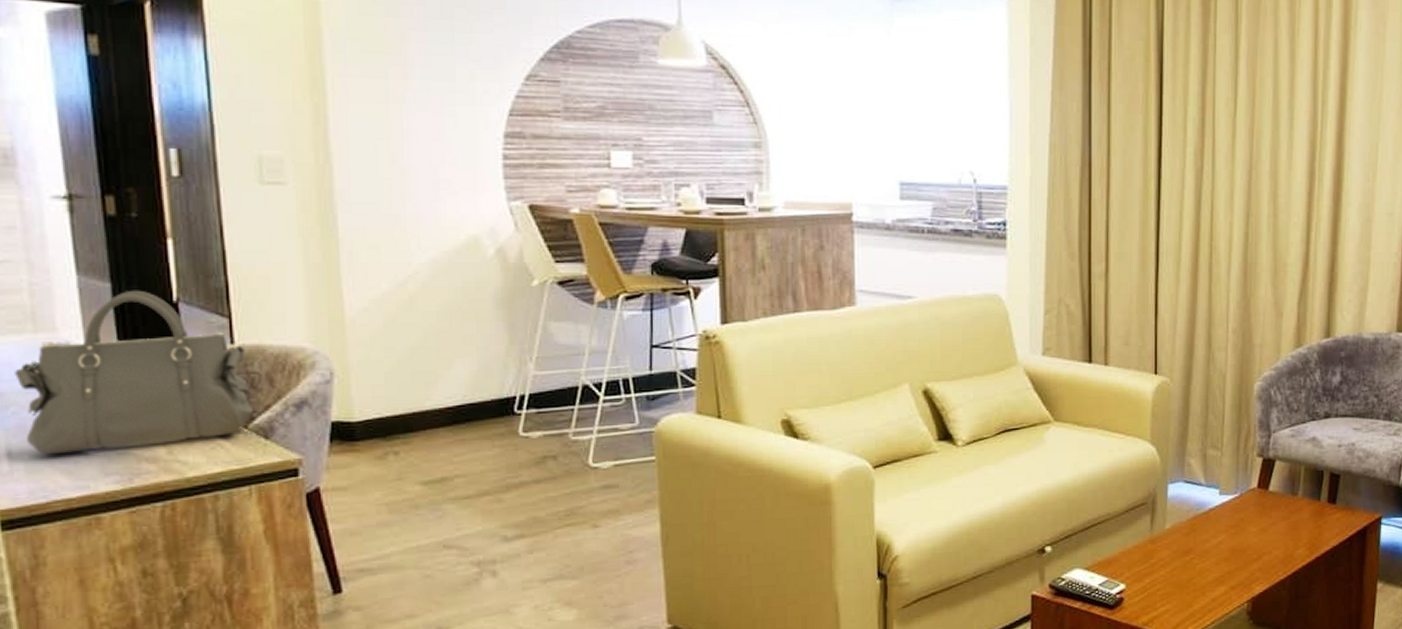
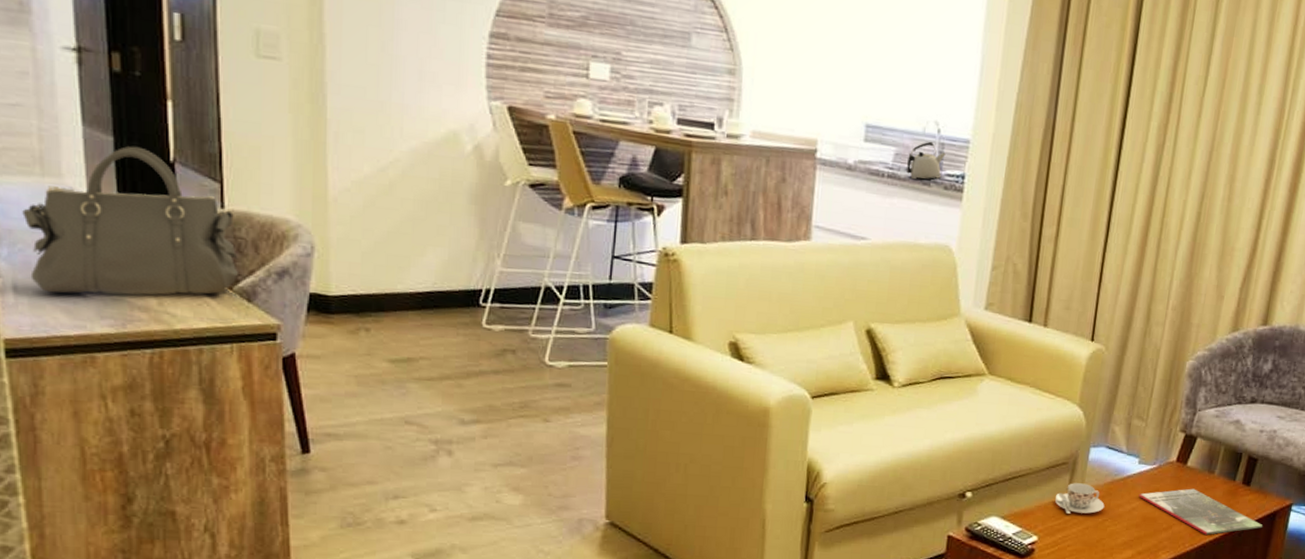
kettle: none [946,192,984,232] -> present [906,141,946,180]
teacup: none [1138,522,1190,557] -> present [1054,483,1105,515]
magazine: none [1224,513,1355,560] -> present [1139,488,1263,535]

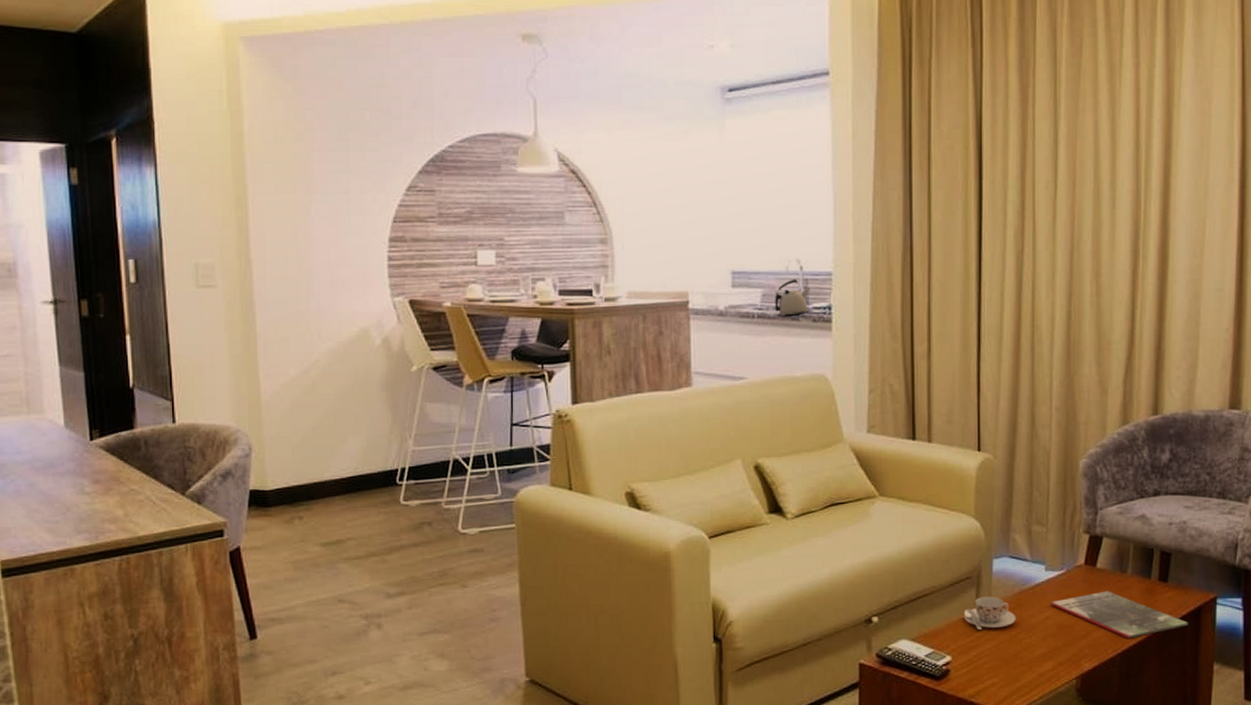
shoulder bag: present [22,145,240,295] -> none [13,378,190,515]

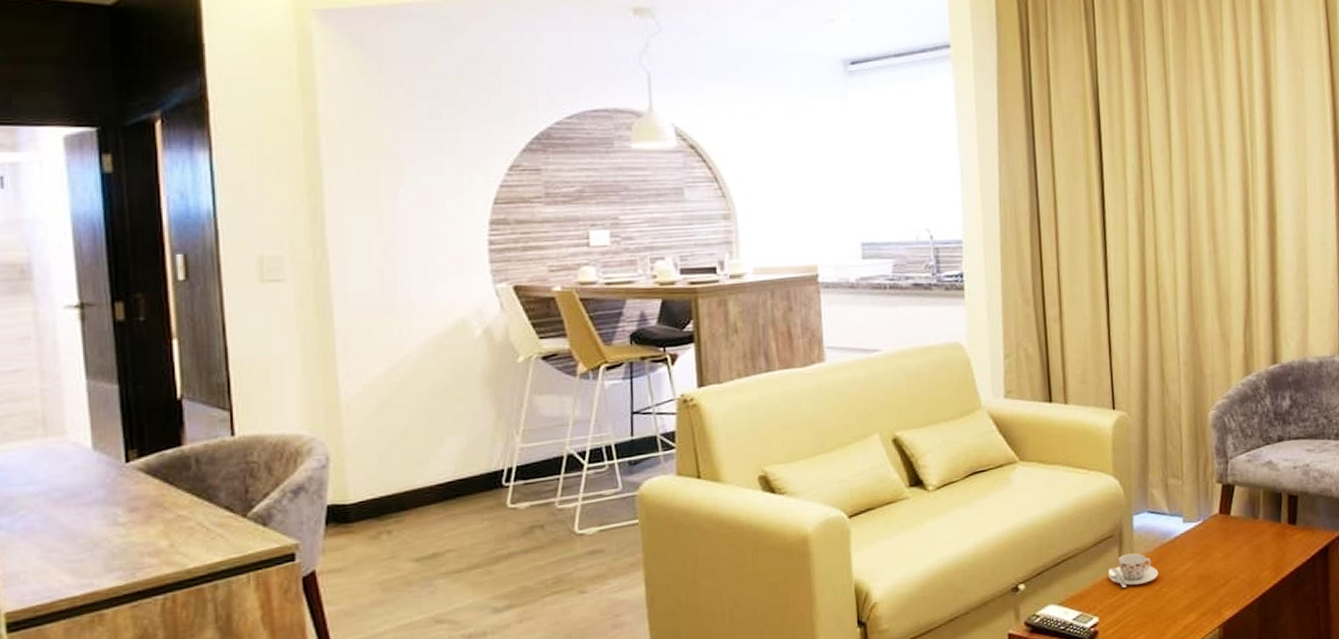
kettle: present [775,278,810,317] -> none [906,248,942,287]
magazine: present [1050,591,1189,638] -> none [1190,537,1318,583]

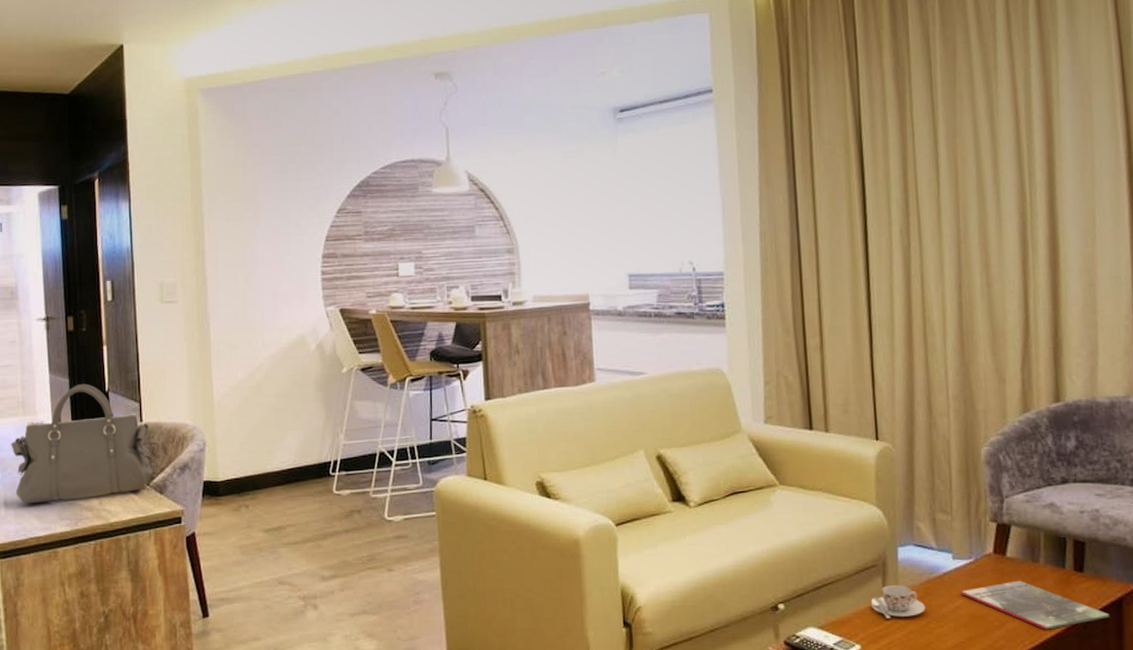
shoulder bag: none [24,389,253,556] -> present [11,383,154,504]
magazine: none [1190,537,1318,583] -> present [960,580,1111,630]

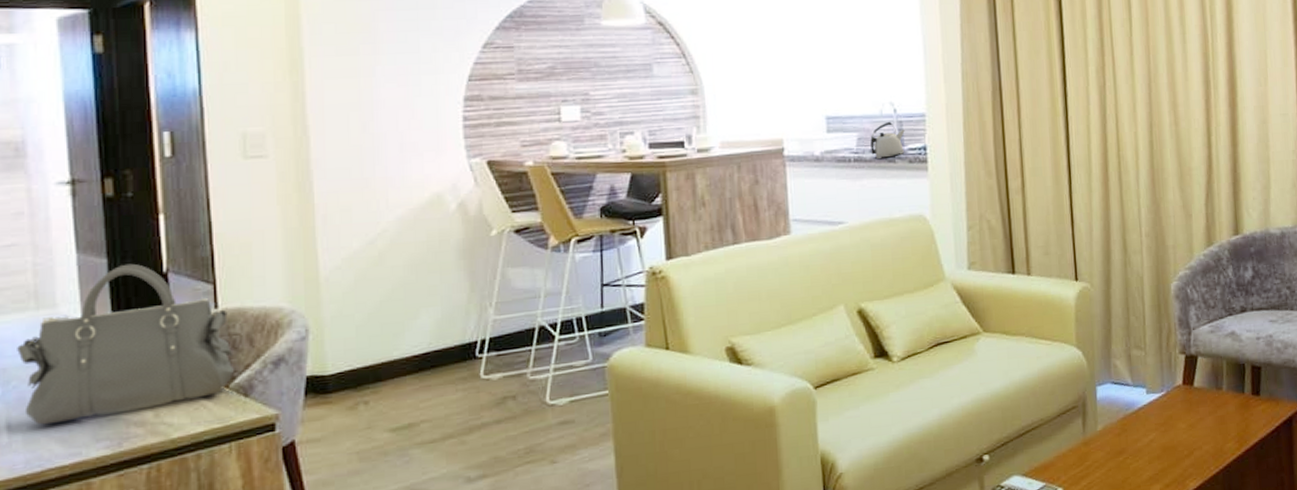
kettle: none [670,279,703,315] -> present [870,121,905,160]
teacup: present [870,585,926,620] -> none [1072,424,1123,460]
magazine: present [960,580,1111,630] -> none [1153,408,1283,454]

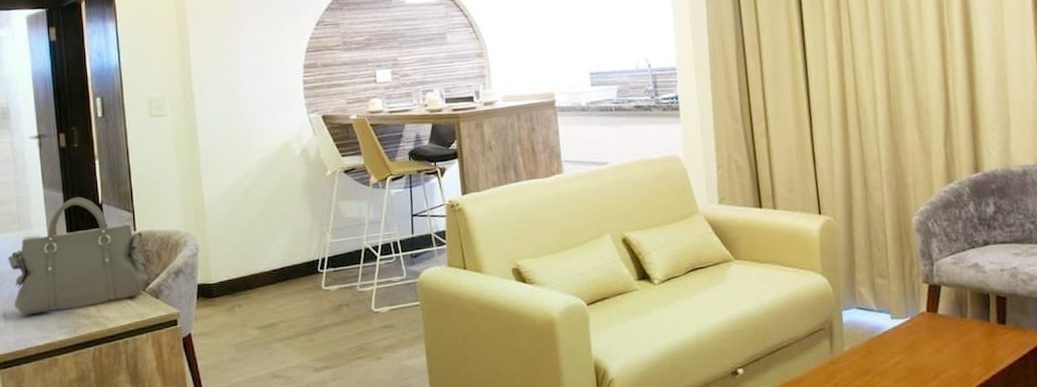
kettle: present [870,121,905,160] -> none [628,75,659,108]

